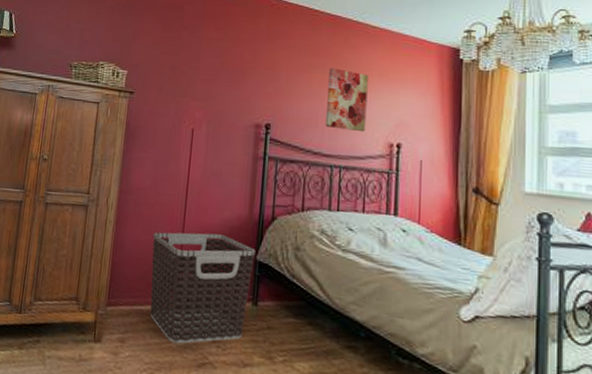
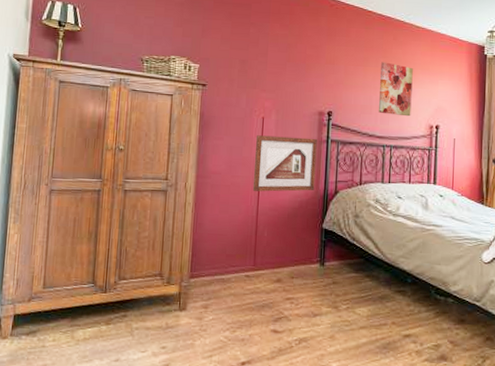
clothes hamper: present [150,232,255,344] -> none [230,208,321,304]
picture frame: none [178,149,253,216] -> present [252,135,317,192]

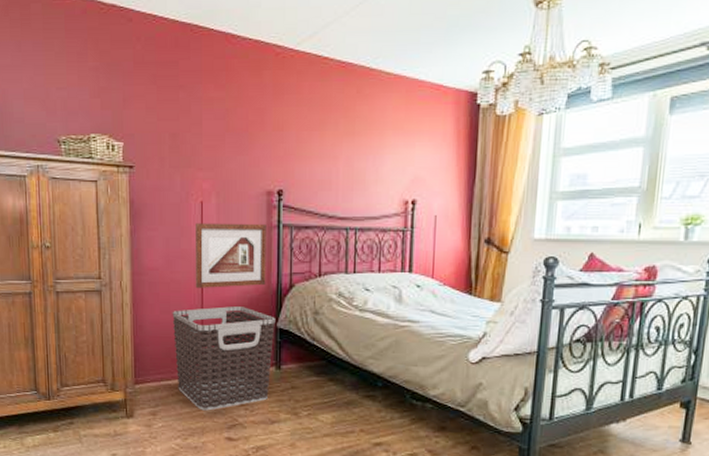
clothes hamper: none [230,208,321,304] -> present [172,306,275,411]
wall art: present [378,62,413,117] -> none [339,123,383,191]

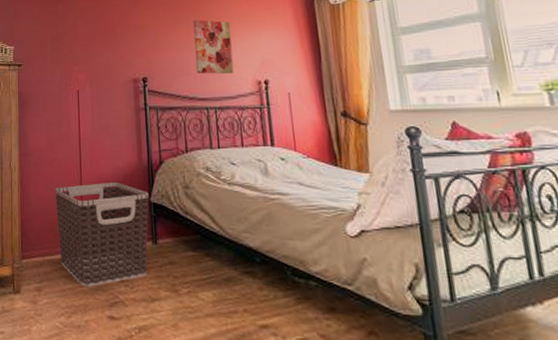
picture frame: present [194,223,267,288] -> none [72,107,138,166]
wall art: none [339,123,383,191] -> present [193,19,234,74]

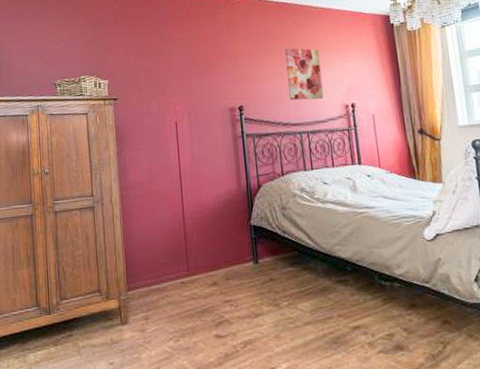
clothes hamper: present [54,183,149,287] -> none [157,209,250,311]

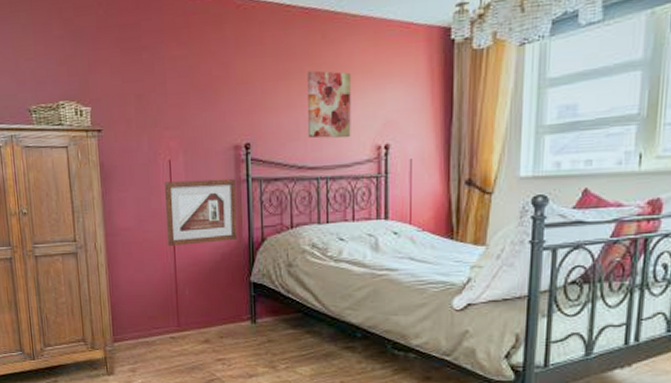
picture frame: none [171,135,237,196] -> present [164,178,237,246]

